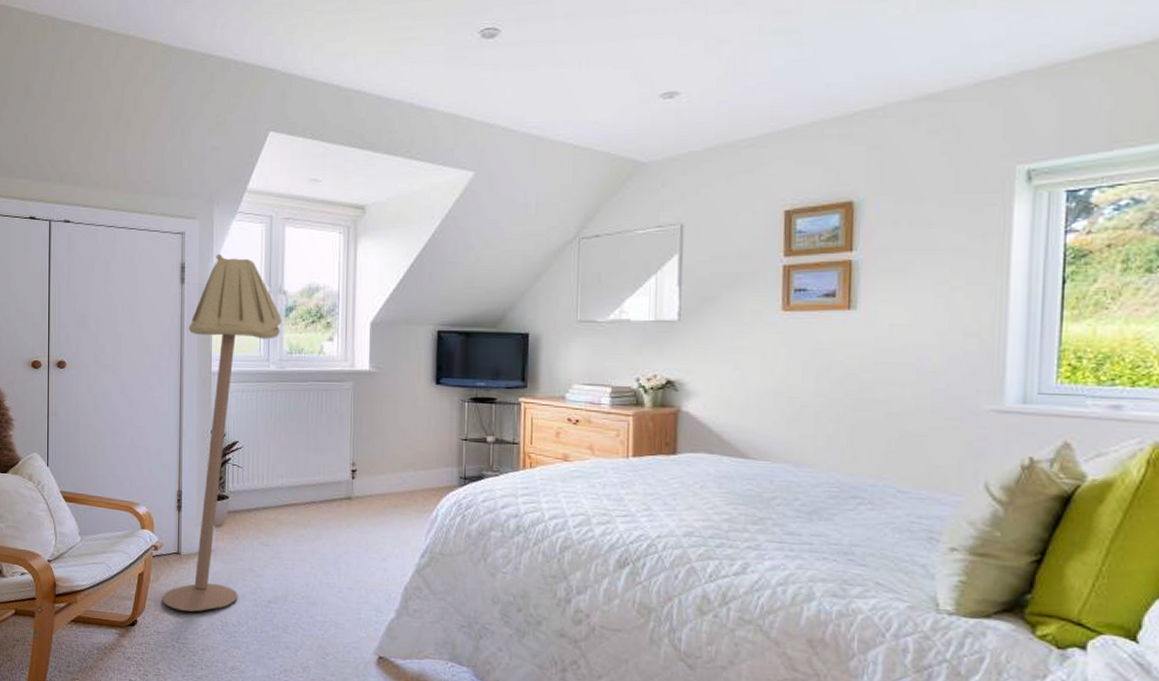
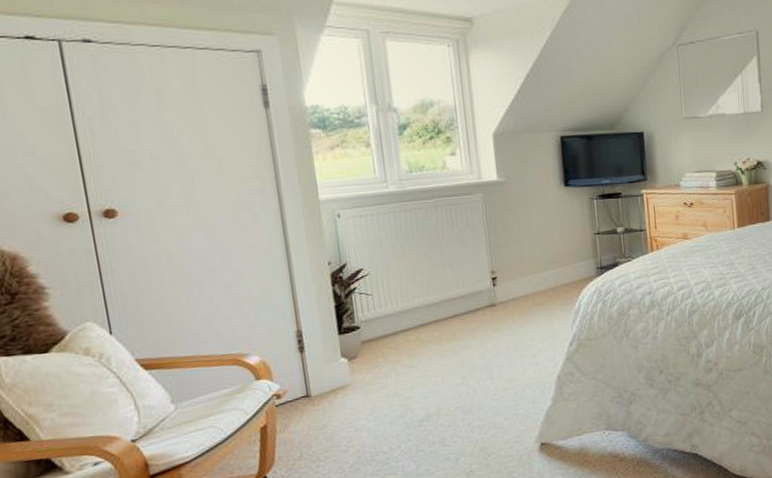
floor lamp: present [162,253,281,612] -> none [282,72,396,454]

